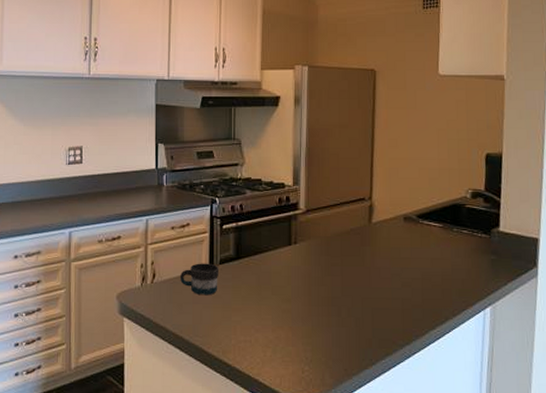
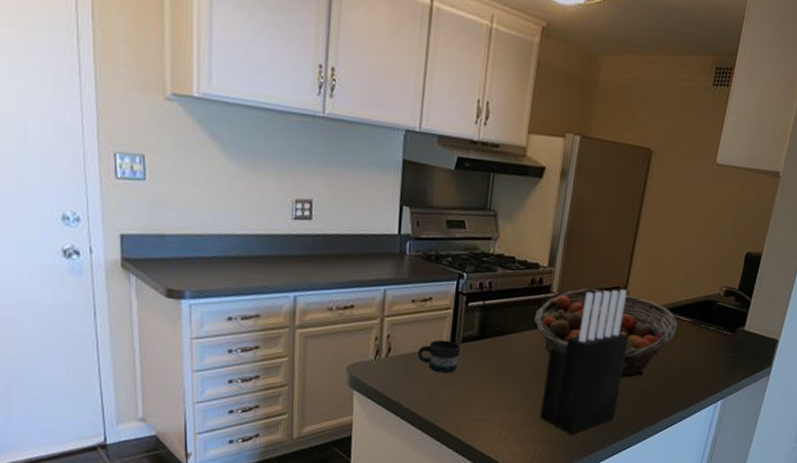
fruit basket: none [285,203,429,289] -> present [533,288,678,378]
knife block: none [303,201,382,353] -> present [540,289,629,436]

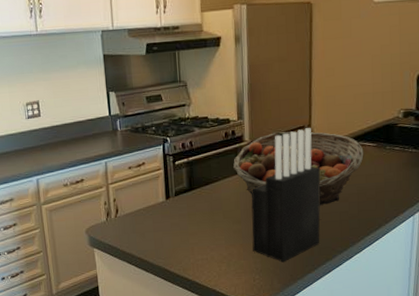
mug: present [418,340,461,374] -> none [140,196,175,224]

